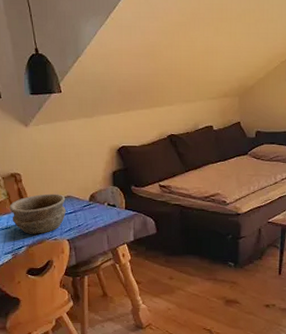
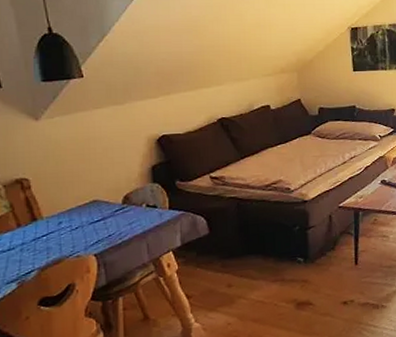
bowl: present [9,193,66,234] -> none [13,199,92,254]

